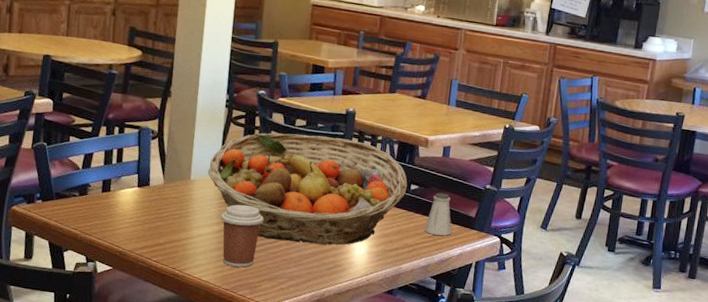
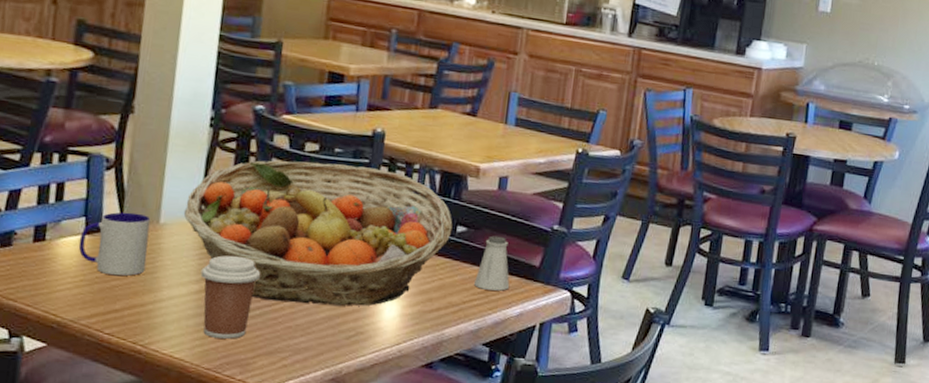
mug: none [133,171,184,219] -> present [78,212,151,276]

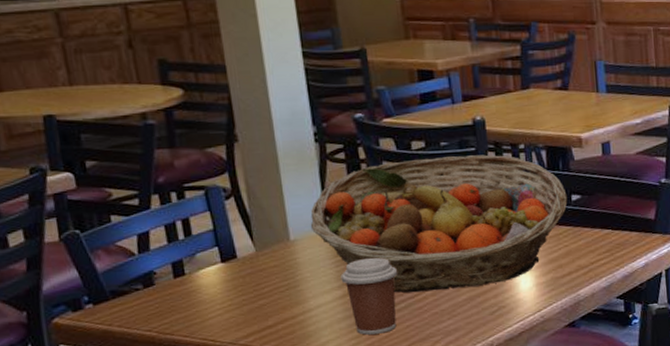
mug: present [78,212,151,276] -> none [217,234,288,296]
saltshaker: present [473,235,510,291] -> none [597,197,631,249]

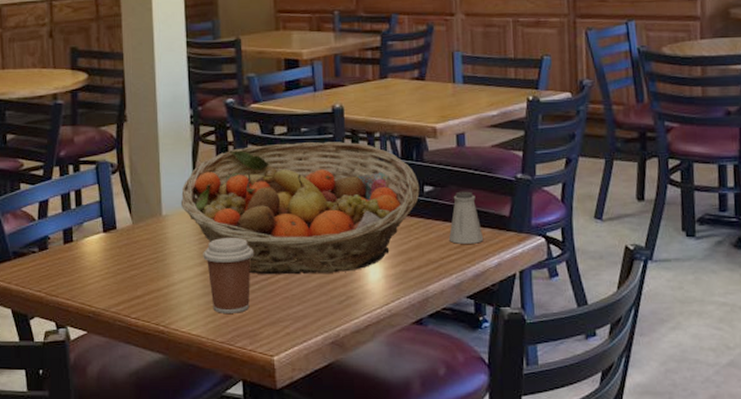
saltshaker: none [597,197,631,249] -> present [448,191,484,244]

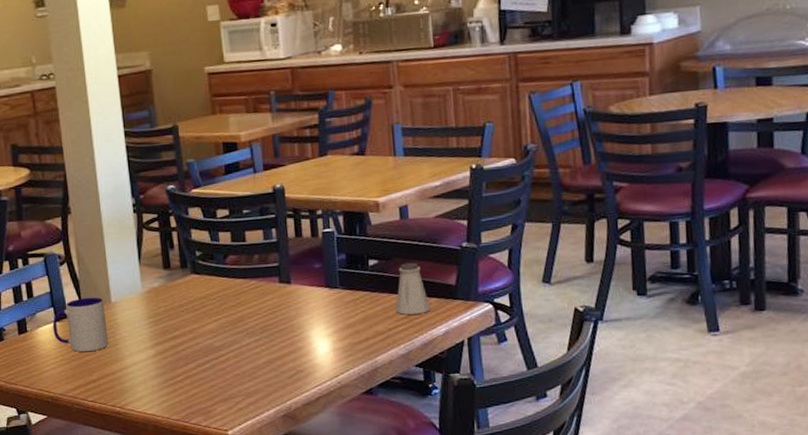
mug: none [99,209,157,266] -> present [52,297,109,352]
fruit basket: present [180,142,420,275] -> none [128,221,365,355]
coffee cup: present [203,237,255,313] -> none [153,319,204,393]

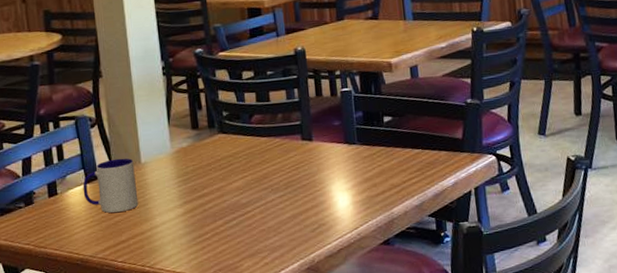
saltshaker: present [395,262,431,315] -> none [408,118,441,168]

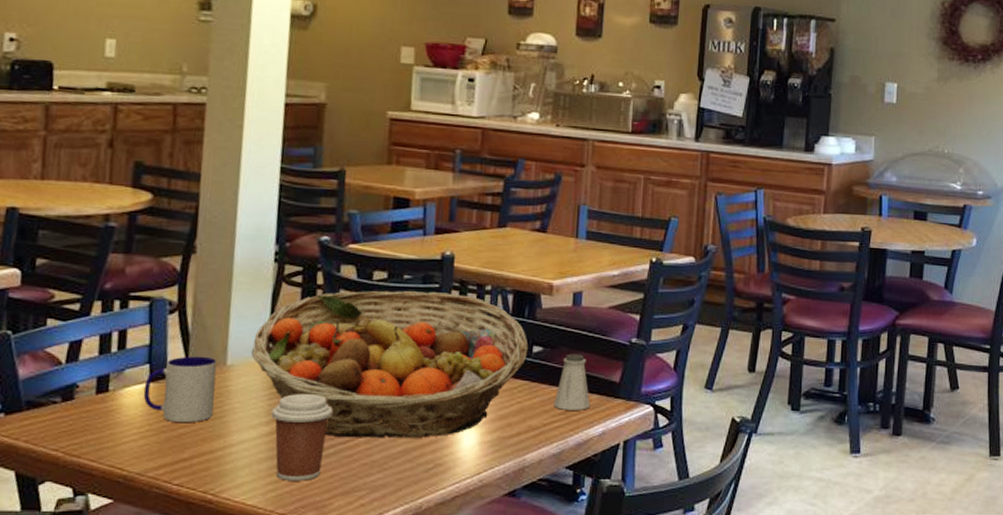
fruit basket: none [158,81,380,211] -> present [250,290,529,439]
coffee cup: none [182,178,231,250] -> present [271,393,334,481]
saltshaker: none [408,118,441,168] -> present [553,353,591,410]

